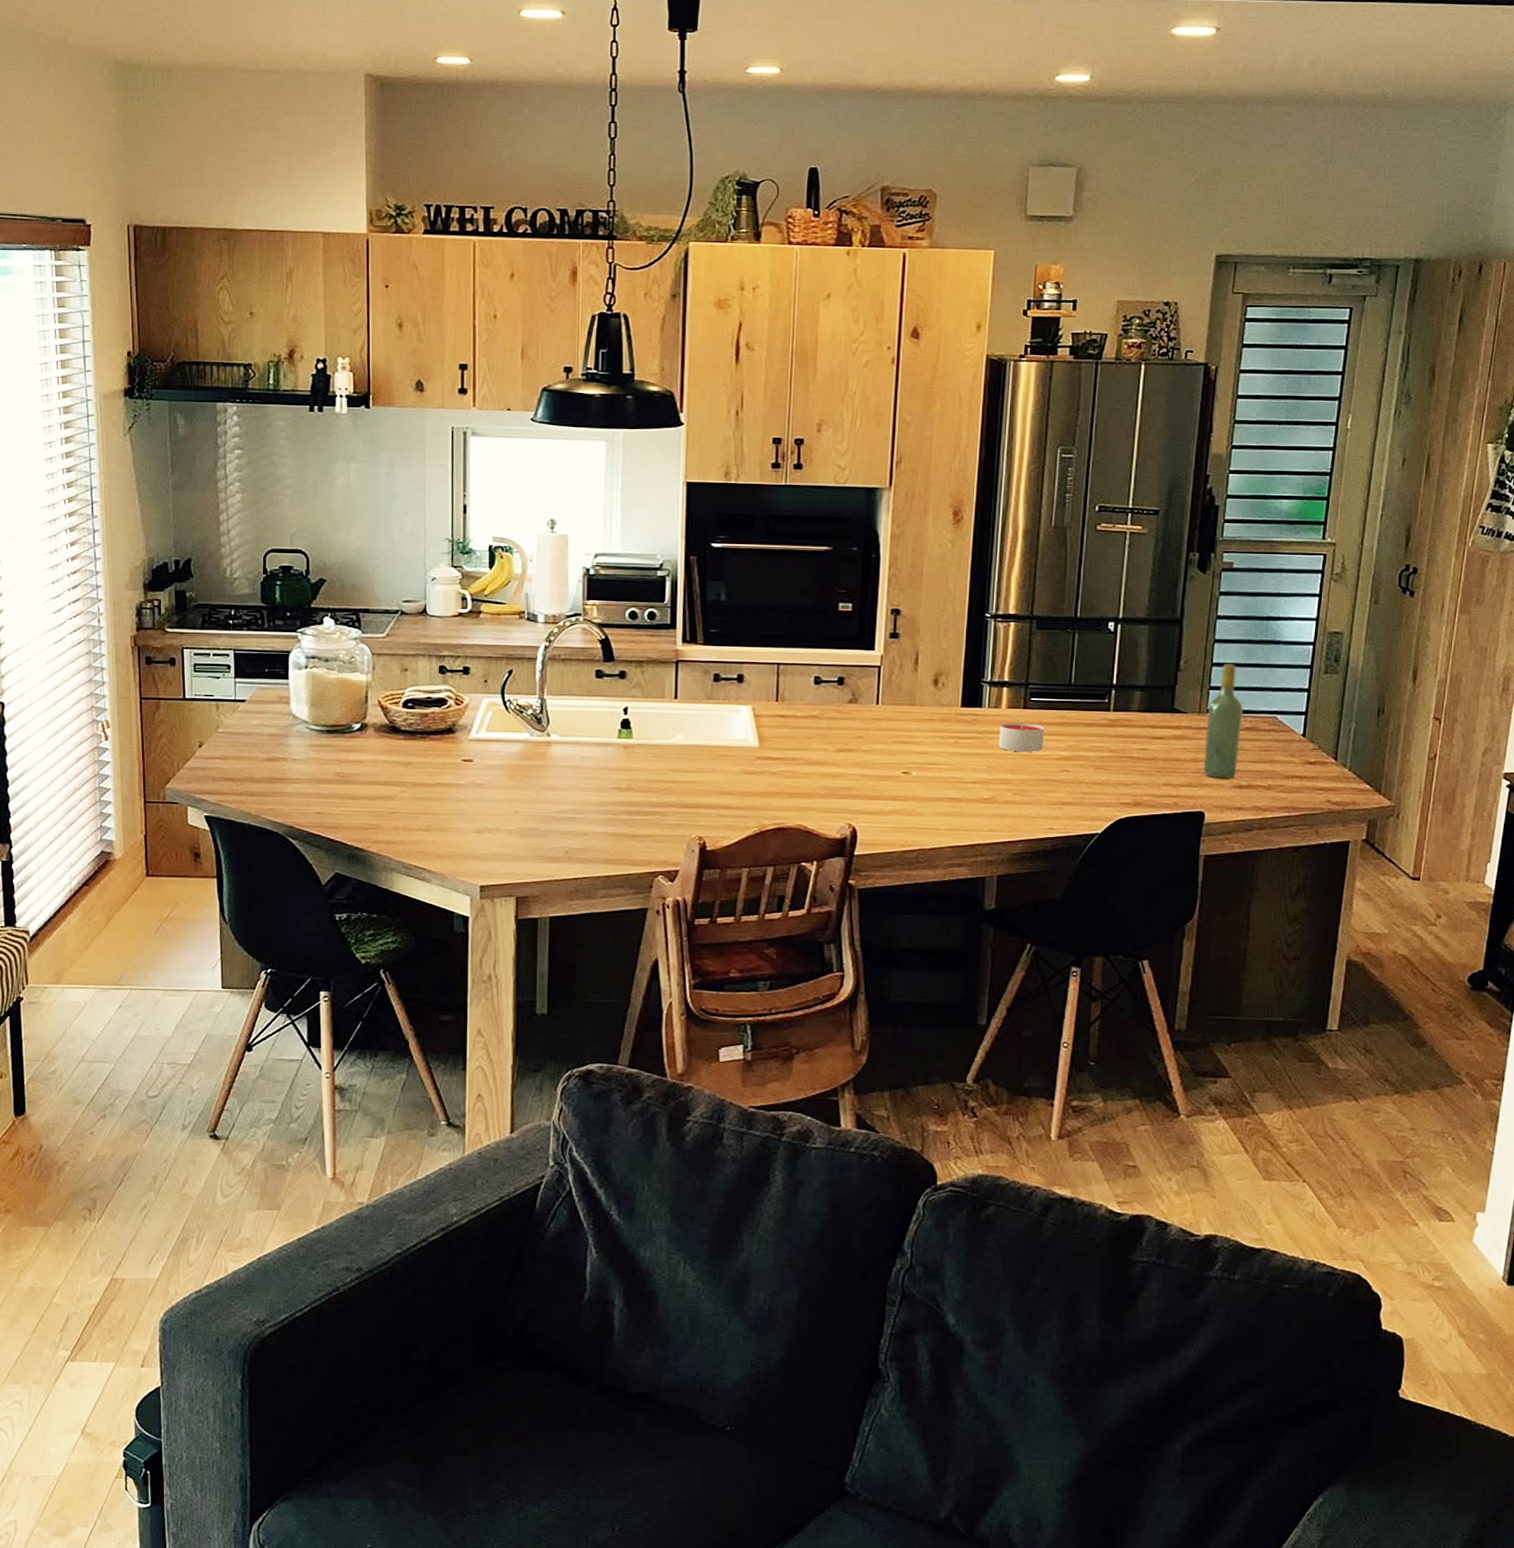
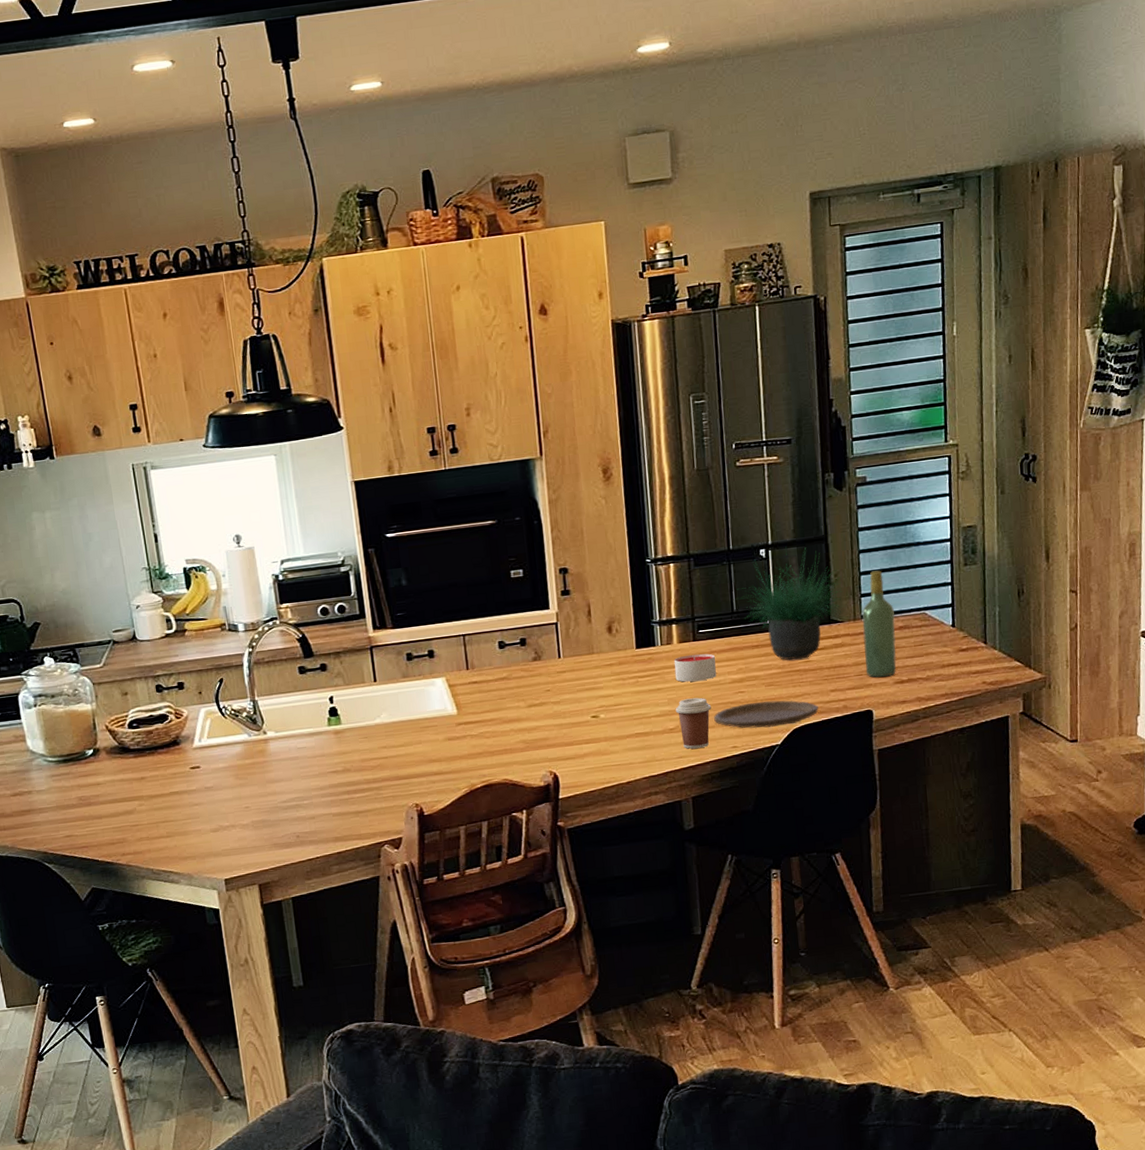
coffee cup: none [993,769,1033,824] -> present [675,697,712,749]
plate: none [1033,784,1147,814] -> present [714,700,819,728]
potted plant: none [1073,623,1191,746] -> present [734,546,843,660]

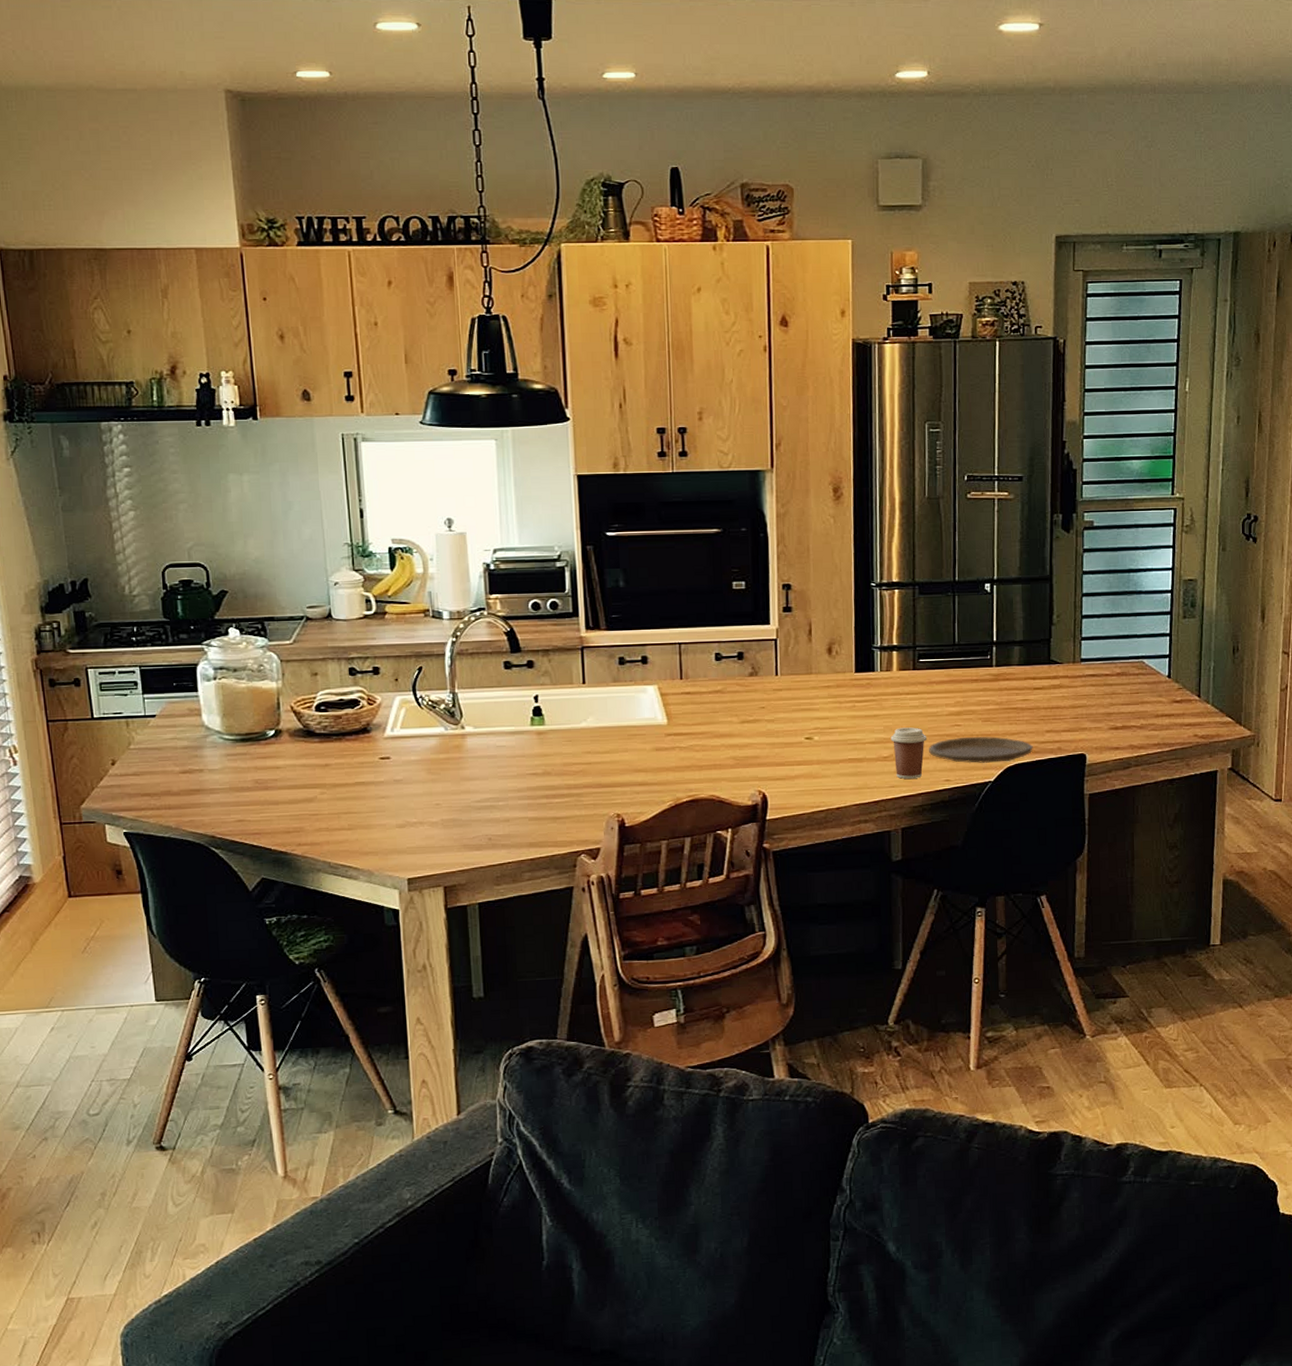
candle: present [674,653,717,682] -> none [892,683,934,711]
potted plant: present [734,546,843,660] -> none [956,583,1064,697]
wine bottle: present [862,570,896,678] -> none [1081,615,1113,722]

